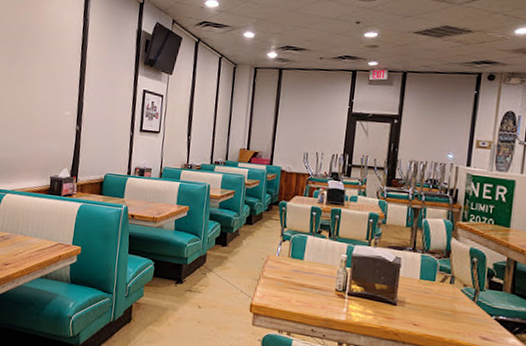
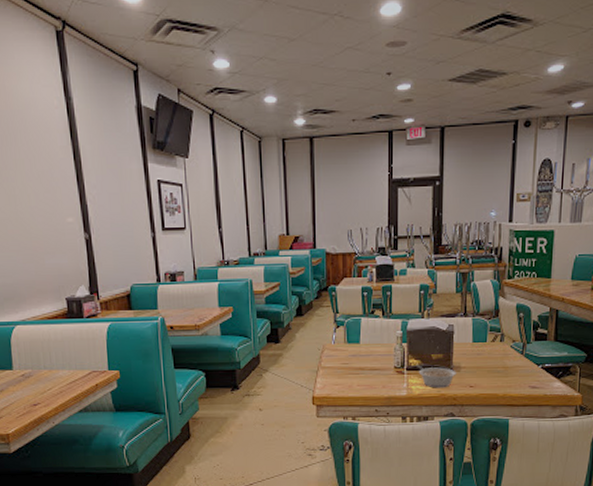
legume: none [359,292,400,321] -> present [417,365,457,388]

